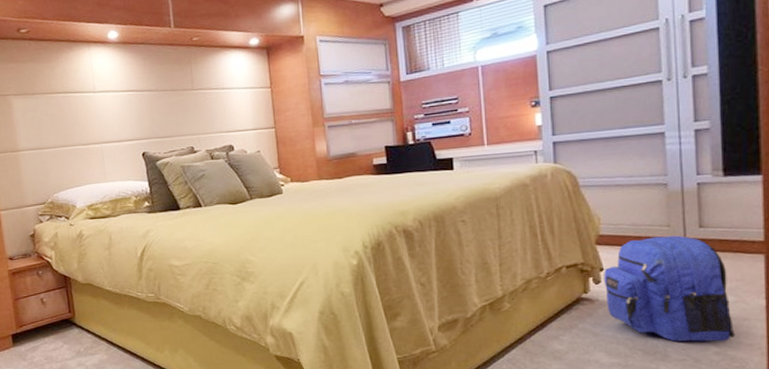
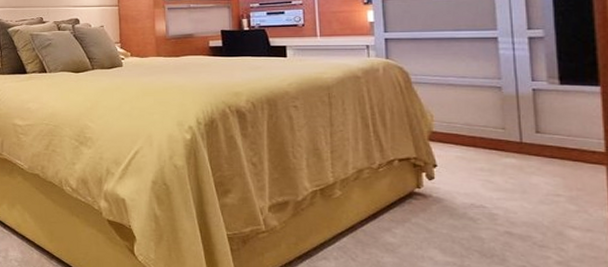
backpack: present [604,235,735,342] -> none [437,138,578,251]

